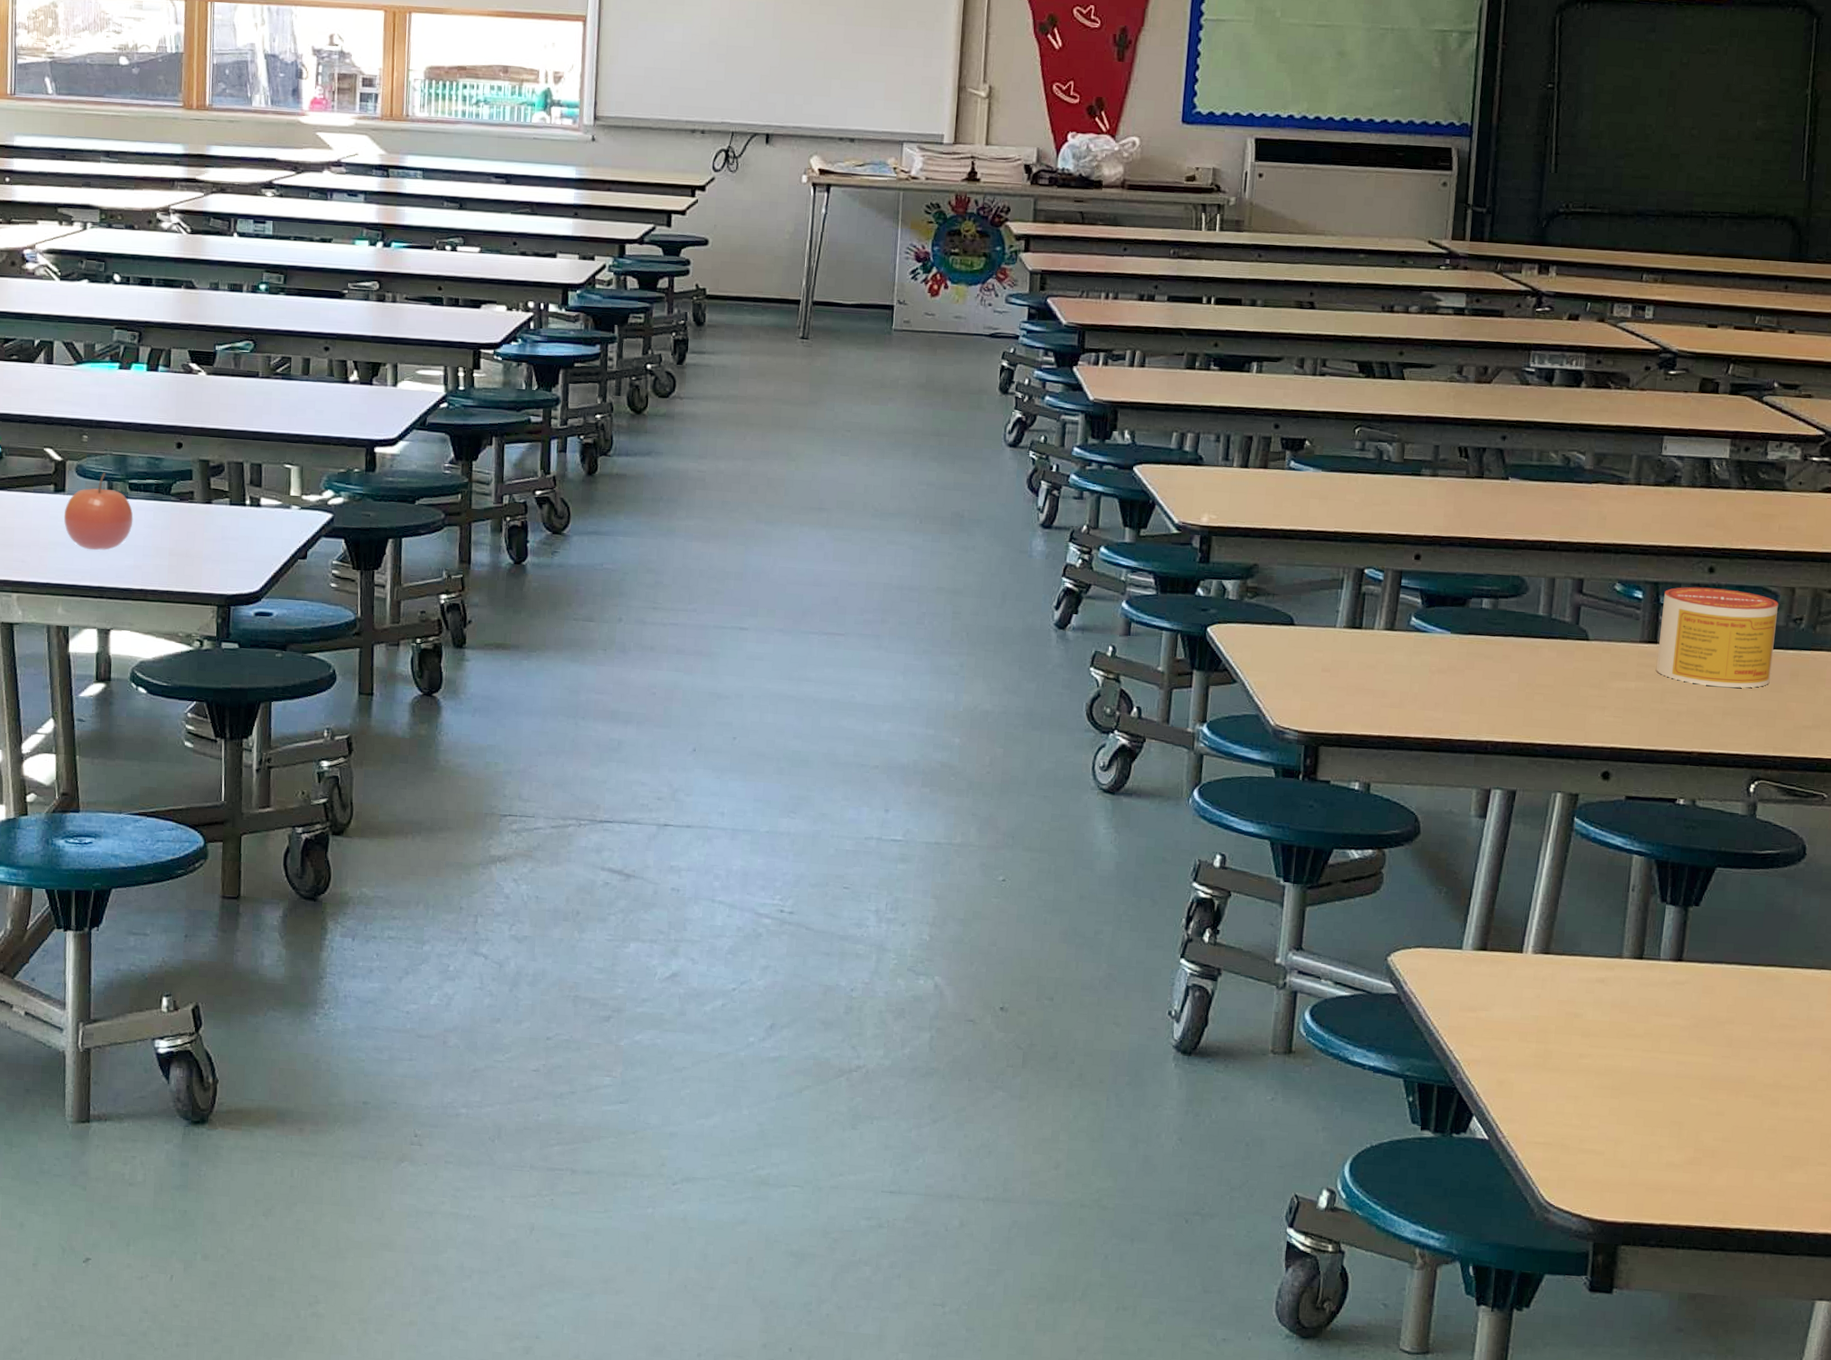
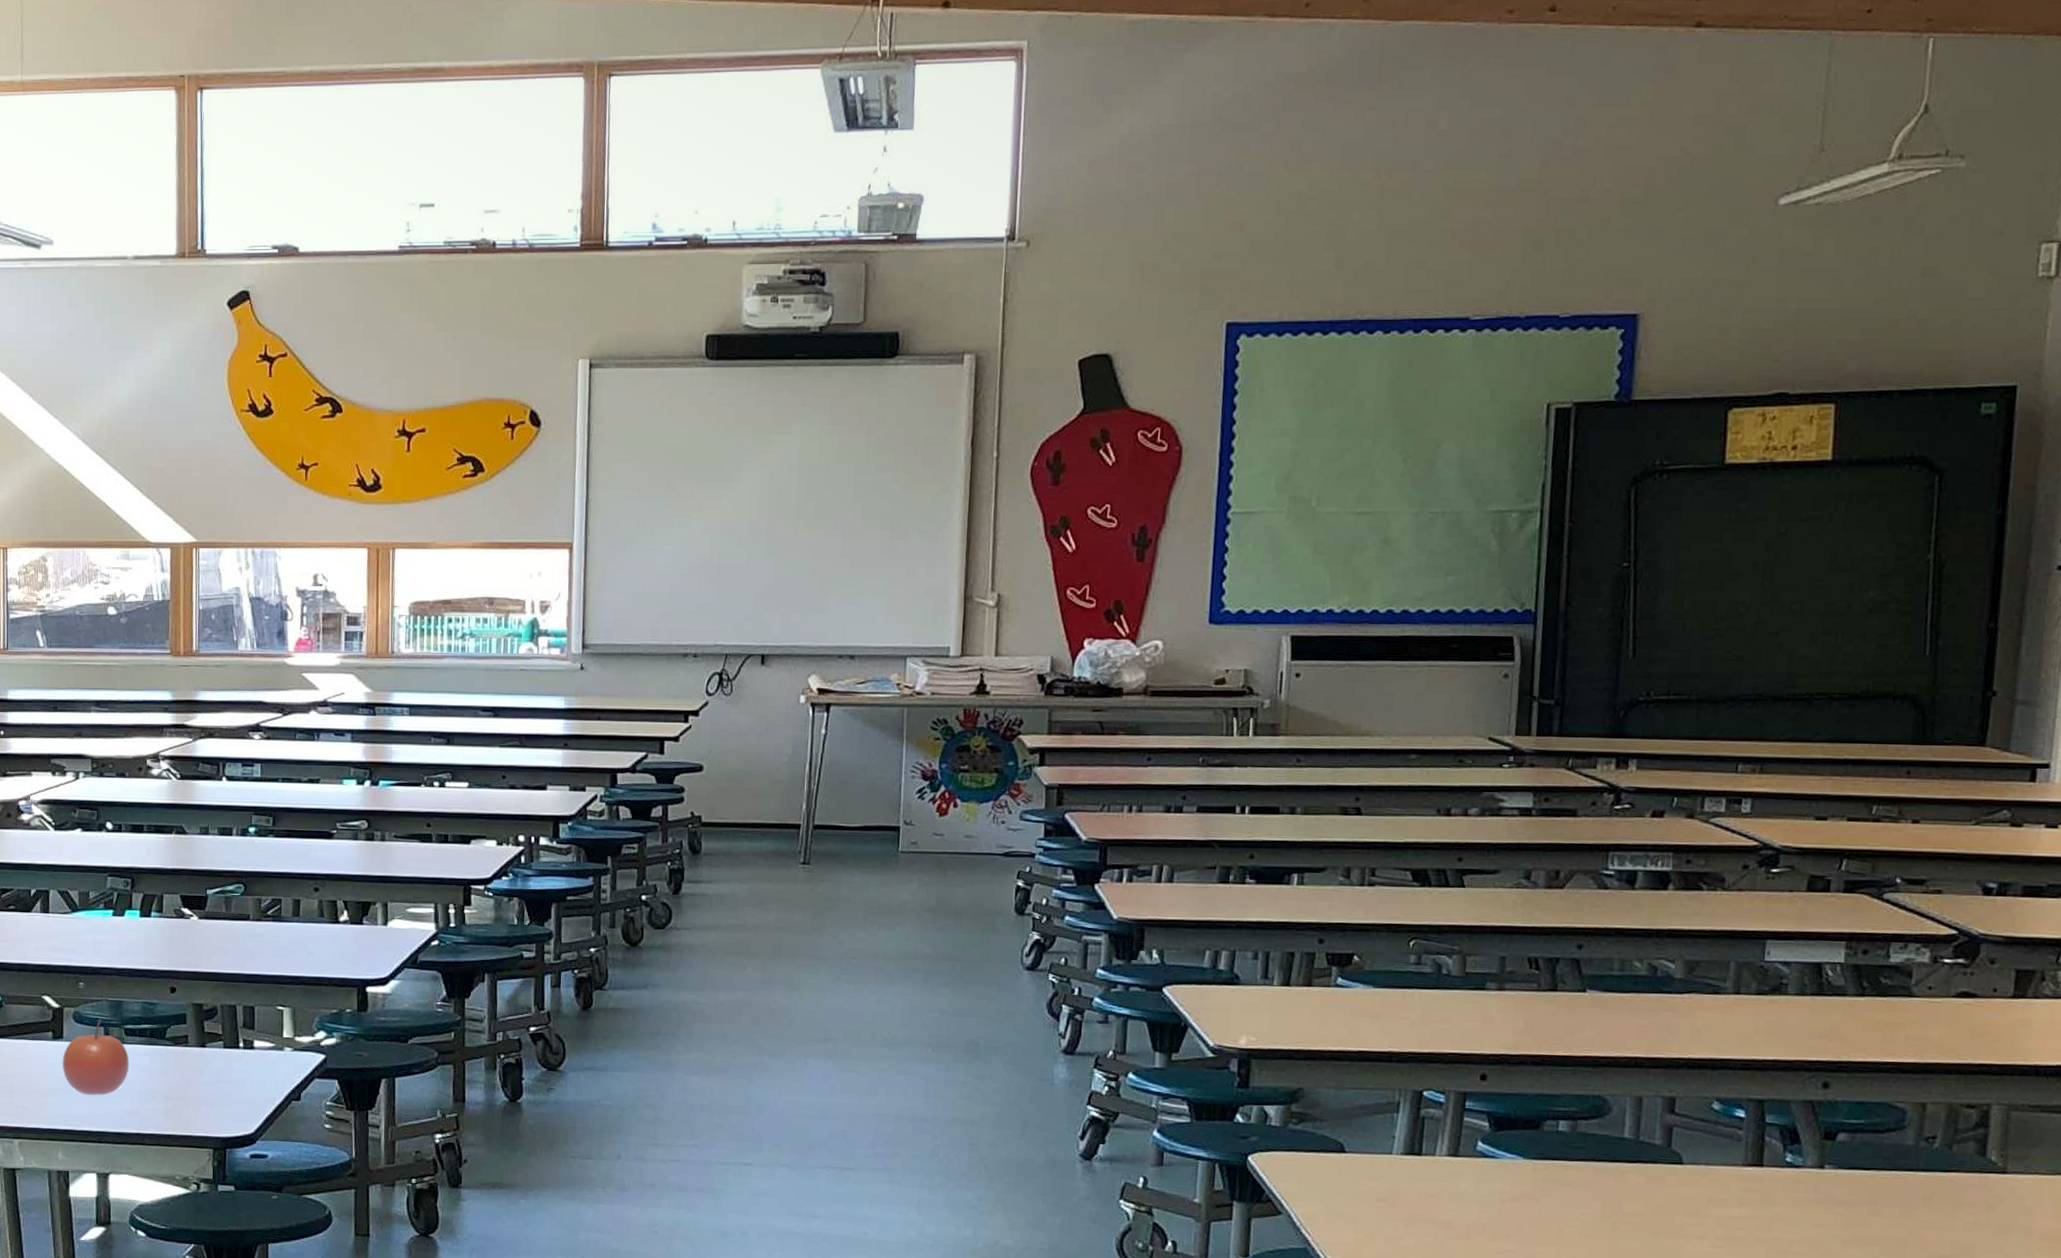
food container: present [1656,587,1778,688] -> none [1762,1104,1906,1214]

